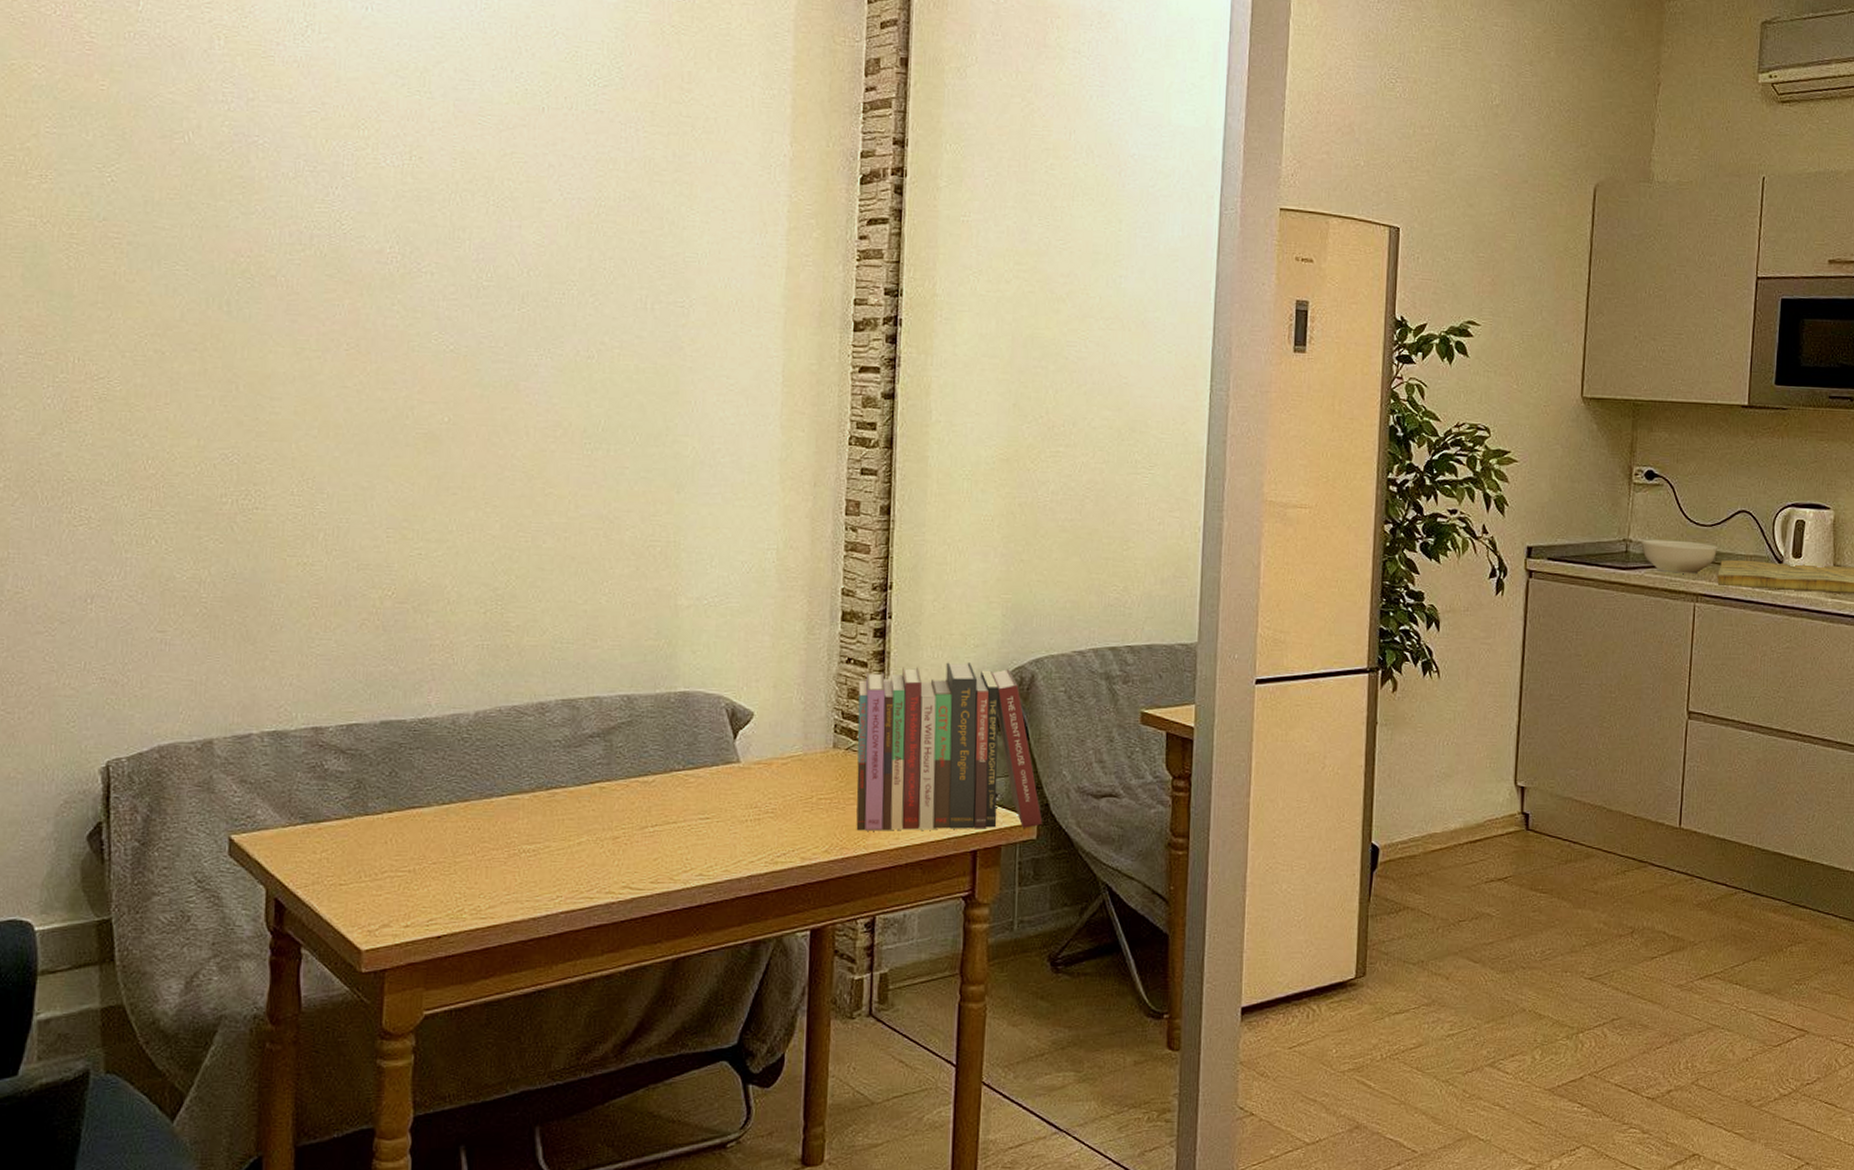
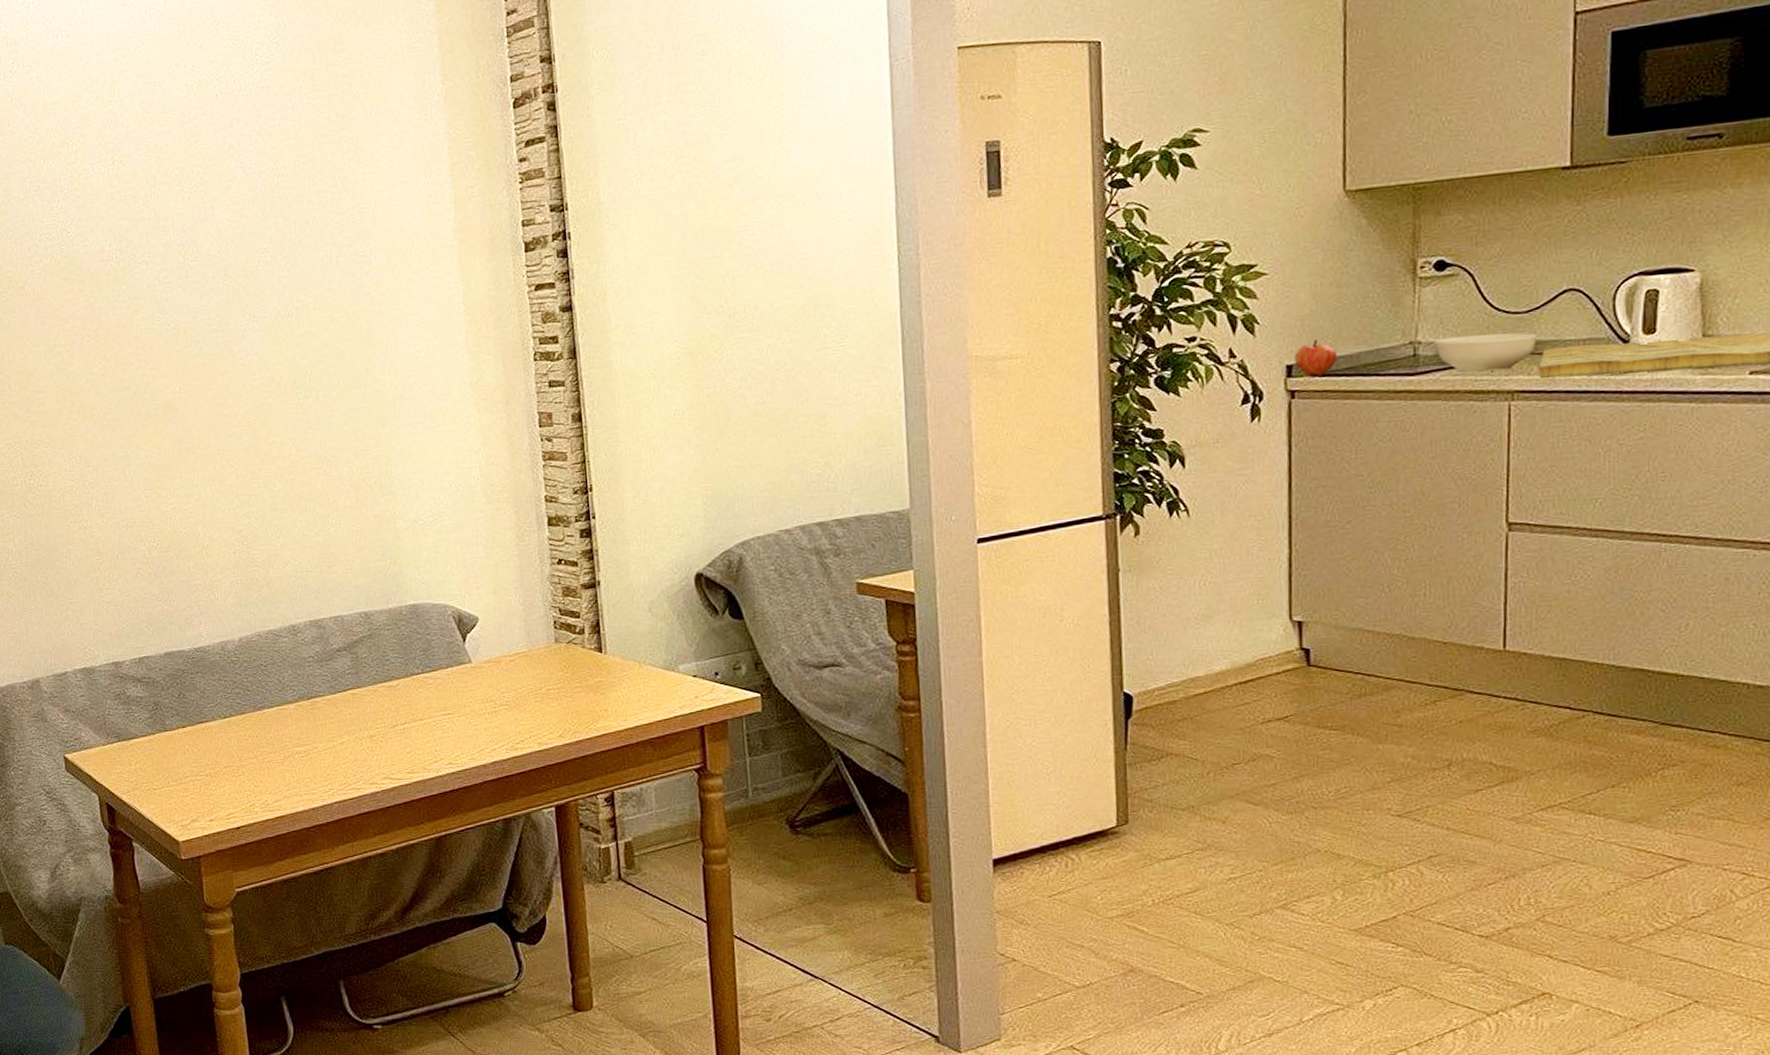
books: present [856,662,1043,831] -> none [571,552,766,716]
fruit: none [1534,527,1568,561] -> present [1294,340,1338,378]

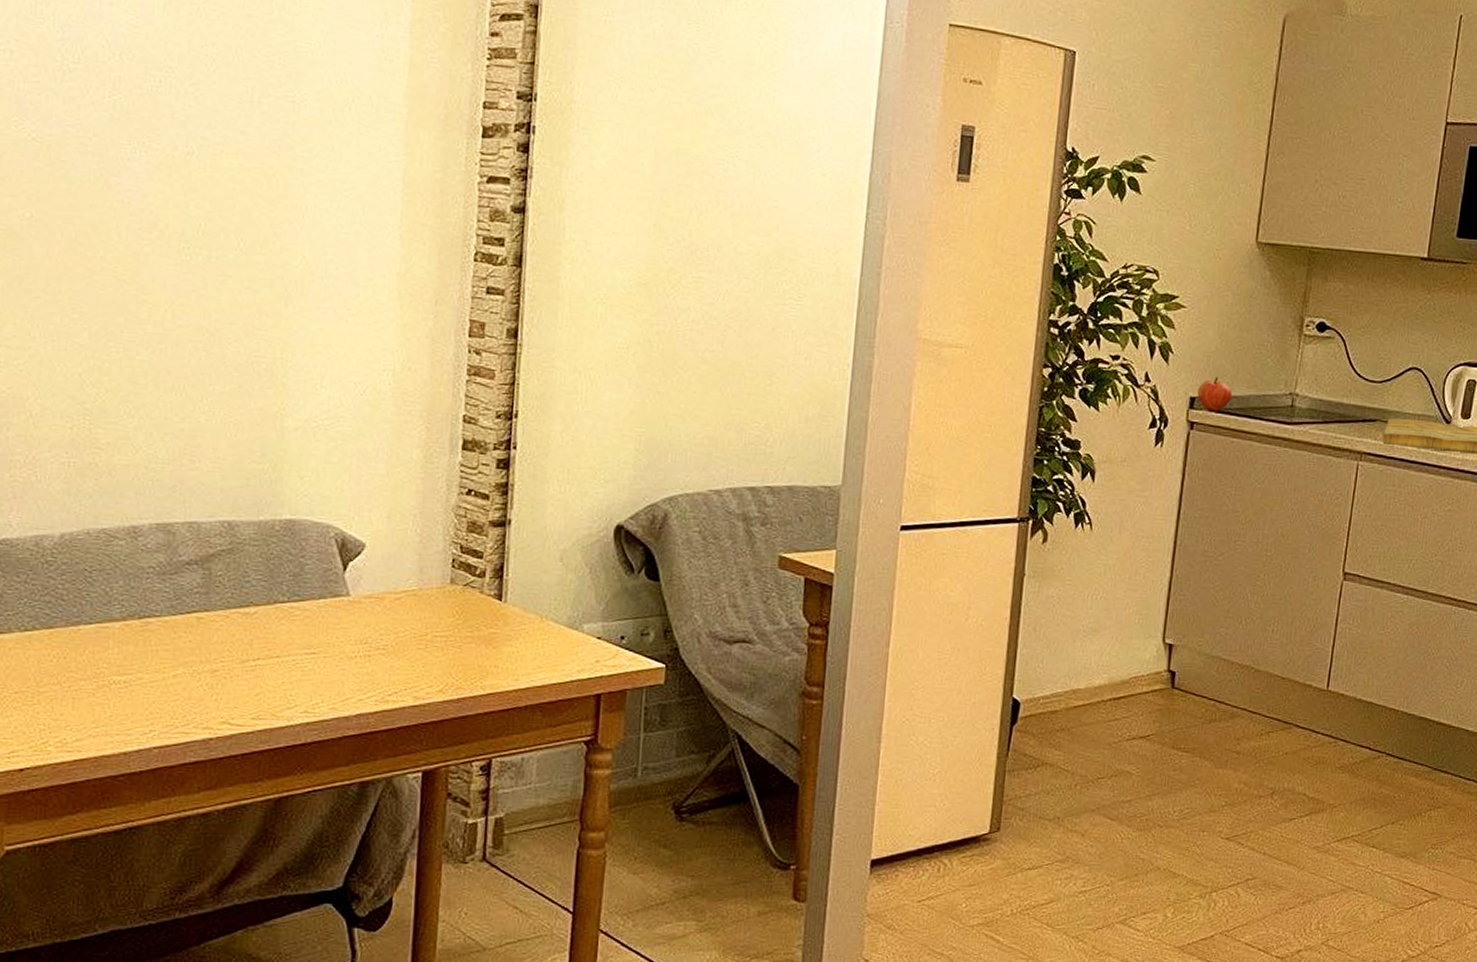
bowl: present [1434,332,1538,372] -> none [1307,394,1386,432]

